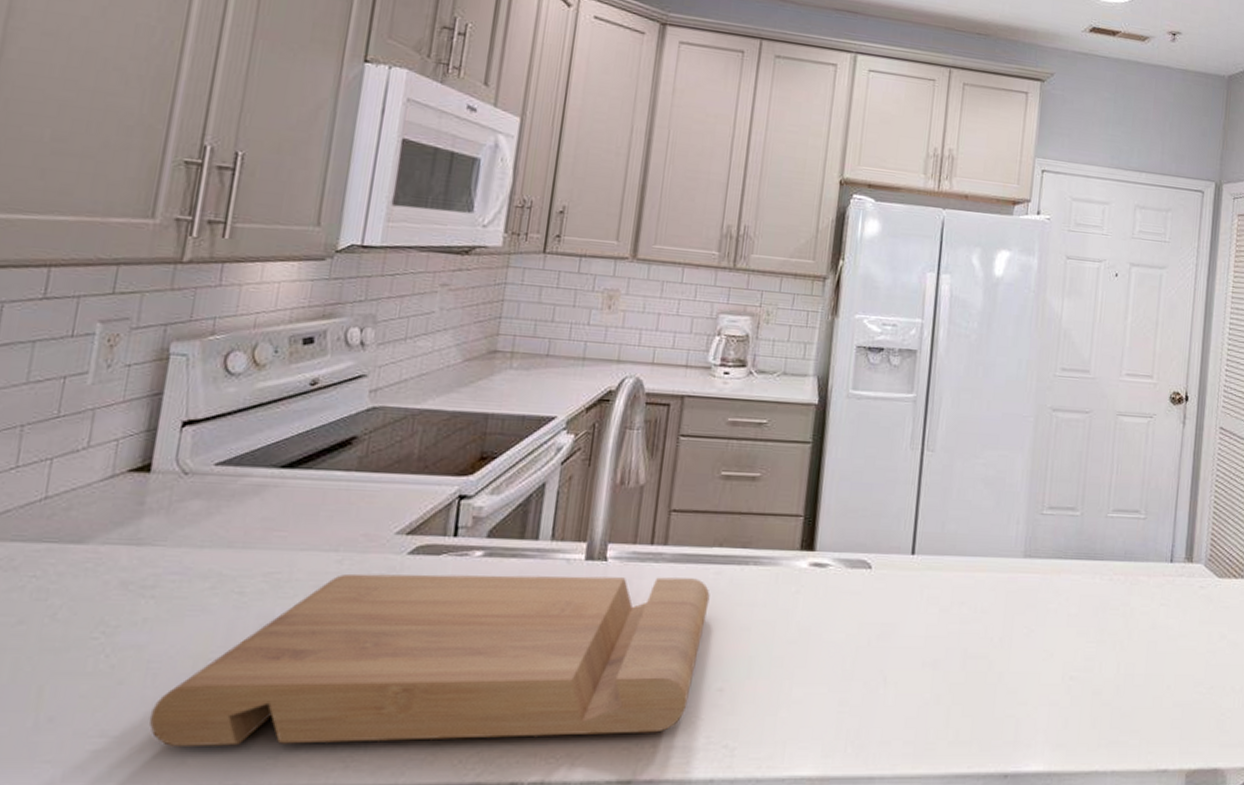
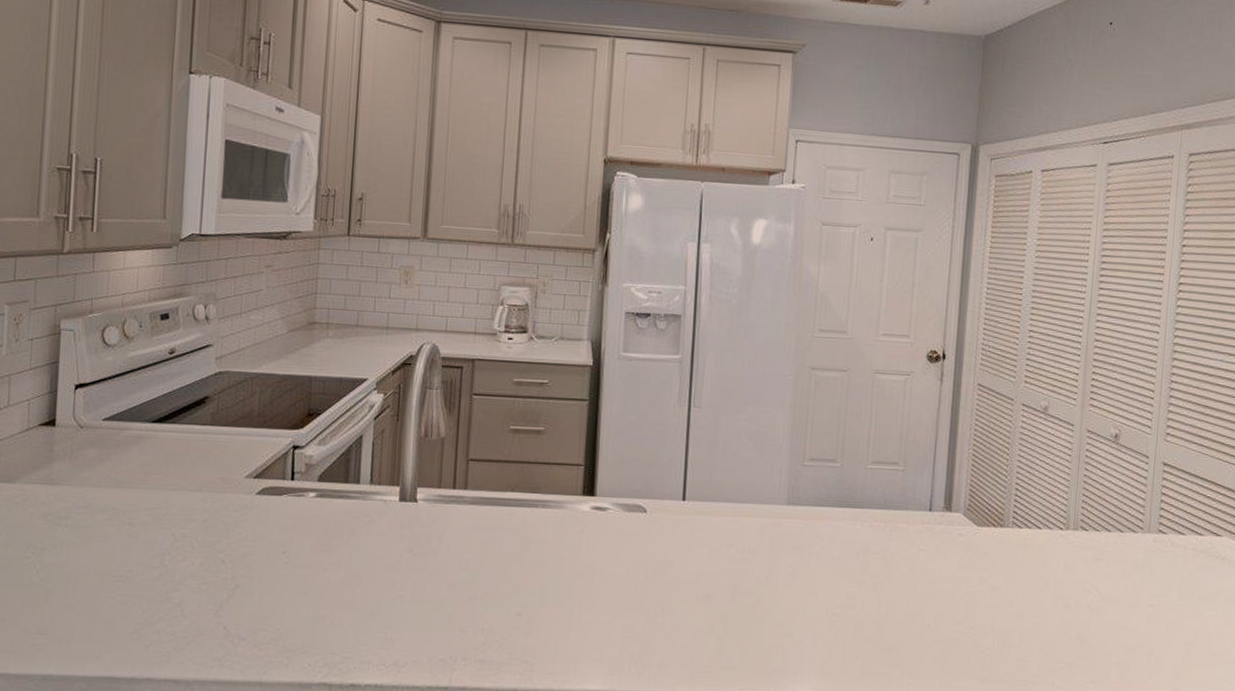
cutting board: present [149,573,710,748] -> none [72,510,506,648]

